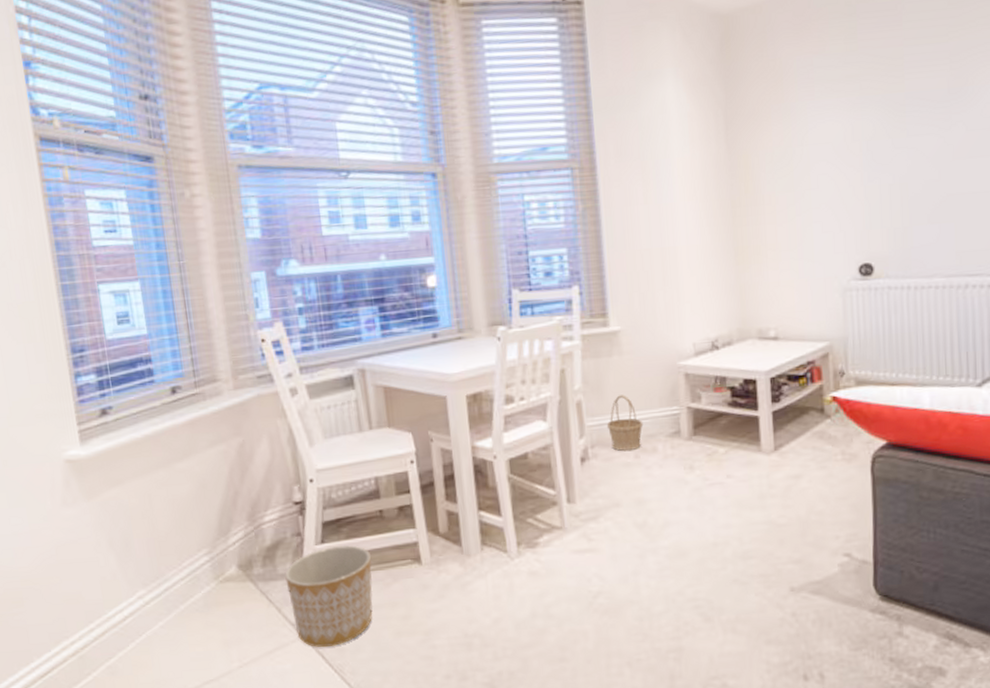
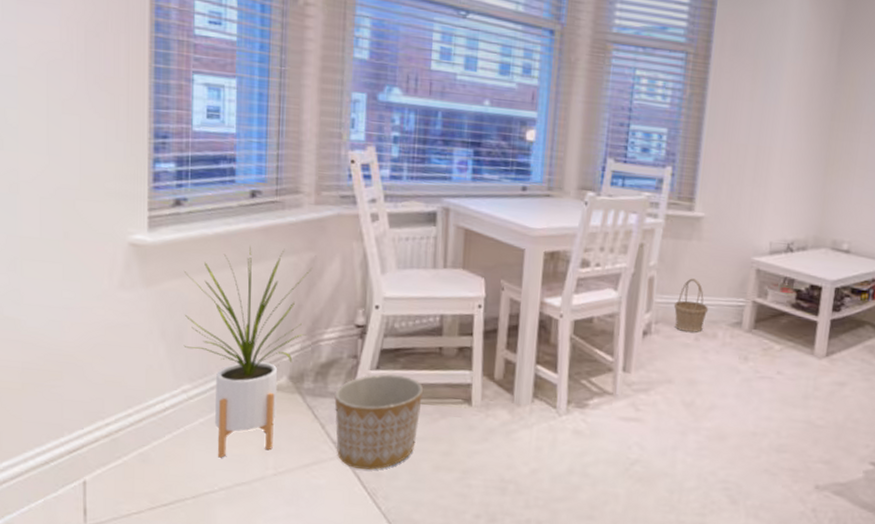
house plant: none [121,438,248,659] -> present [183,246,312,458]

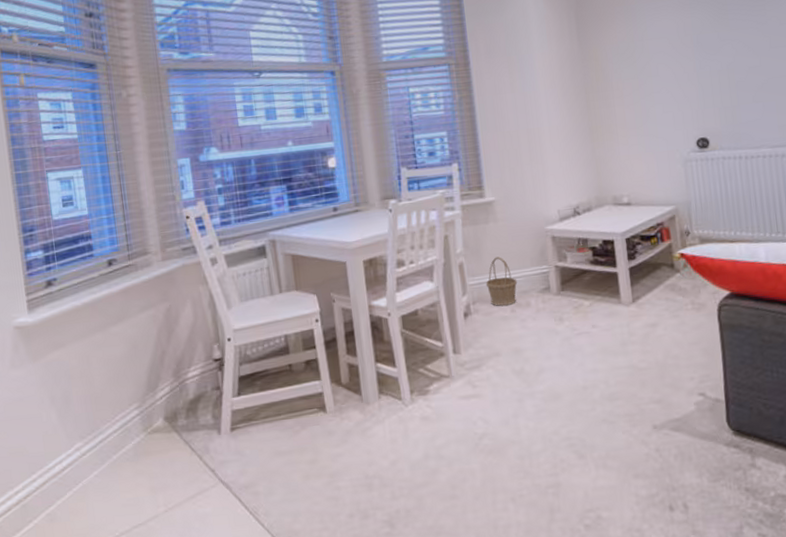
house plant: present [183,246,312,458] -> none [63,304,173,505]
planter: present [334,374,424,470] -> none [205,397,284,492]

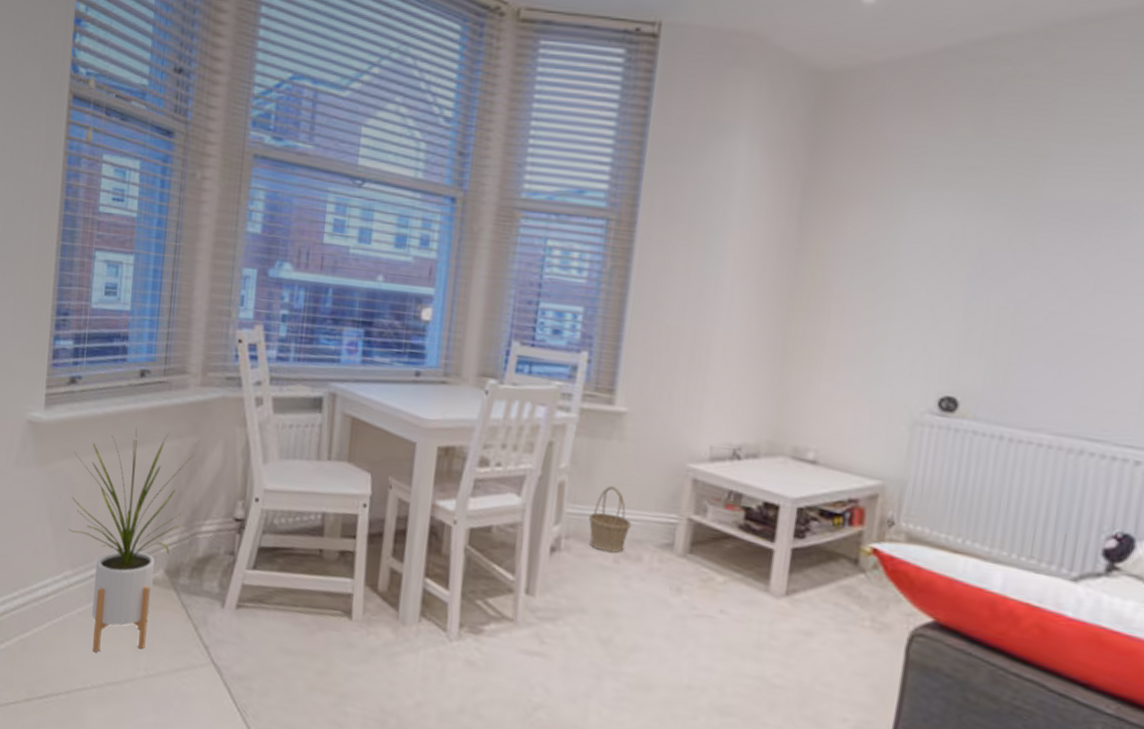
house plant: none [63,304,173,505] -> present [68,428,194,653]

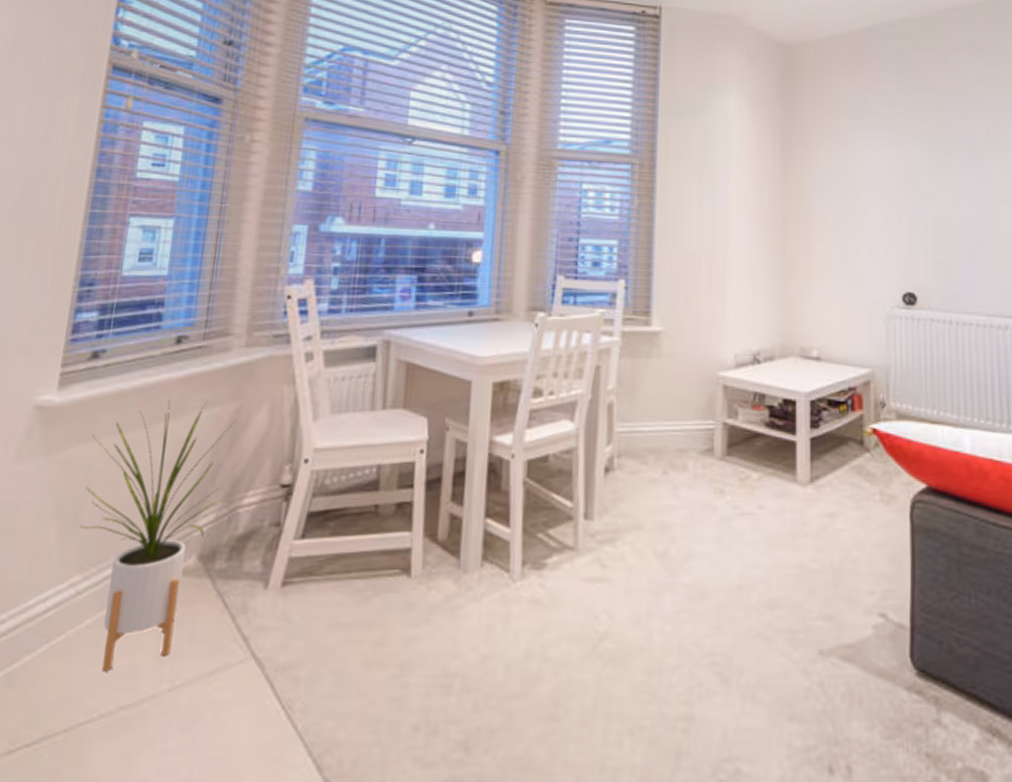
basket: present [588,485,632,553] -> none [636,401,676,466]

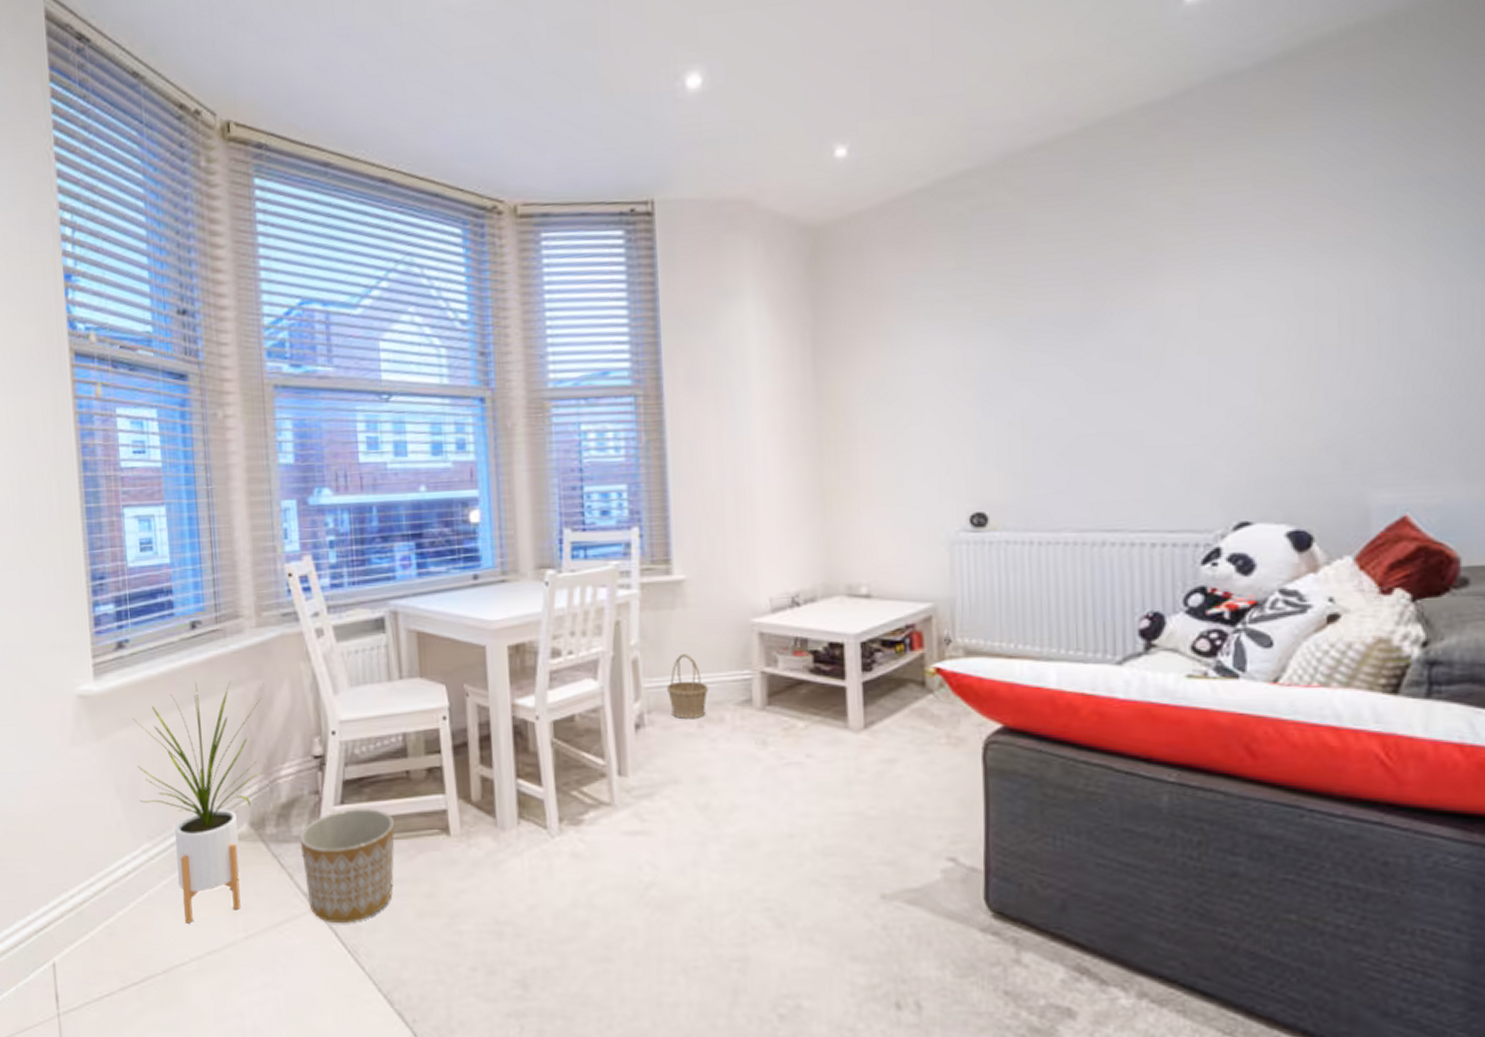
planter: none [247,544,356,674] -> present [299,809,396,924]
basket: none [636,401,676,466] -> present [666,654,709,720]

